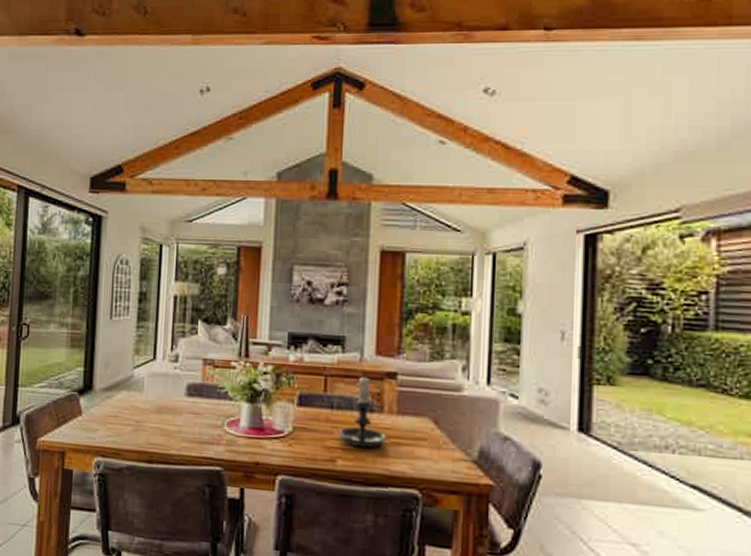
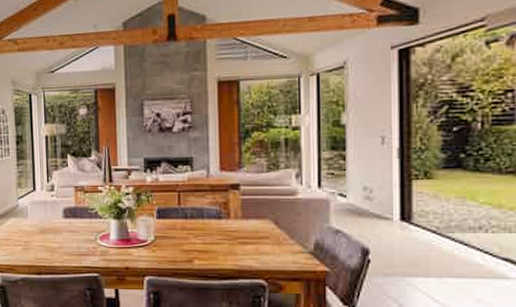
candle holder: present [338,374,386,448] -> none [192,187,234,249]

